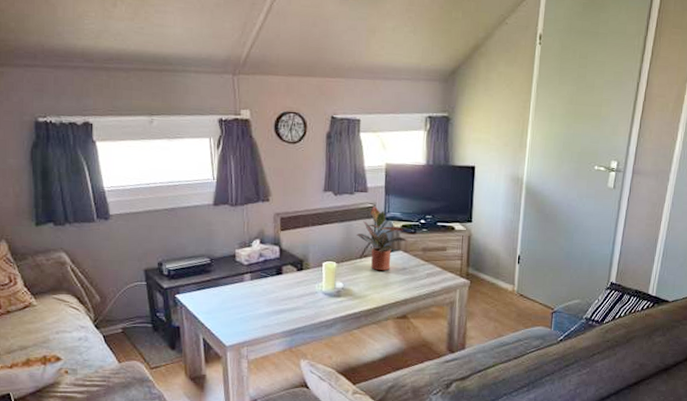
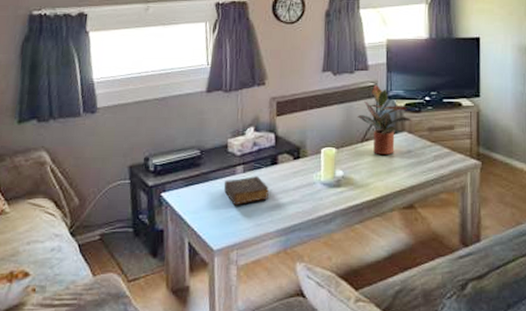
book: none [233,284,276,309] -> present [223,176,270,206]

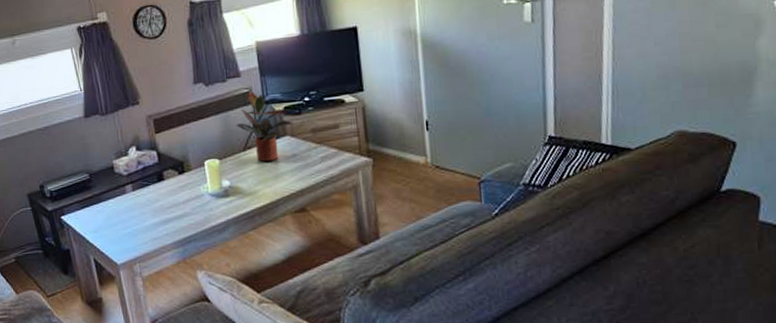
book: present [223,176,270,206] -> none [116,193,162,223]

